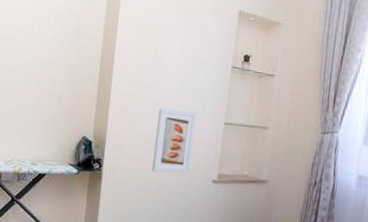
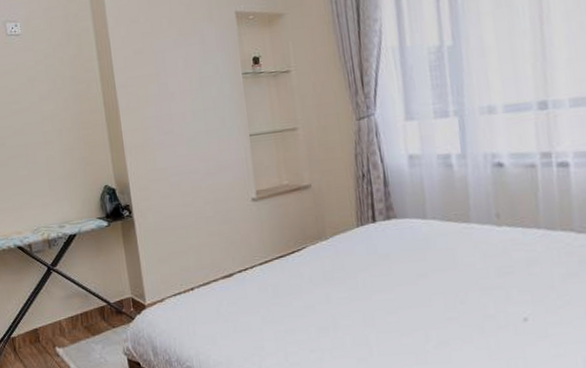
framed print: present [152,108,197,173] -> none [176,131,224,205]

